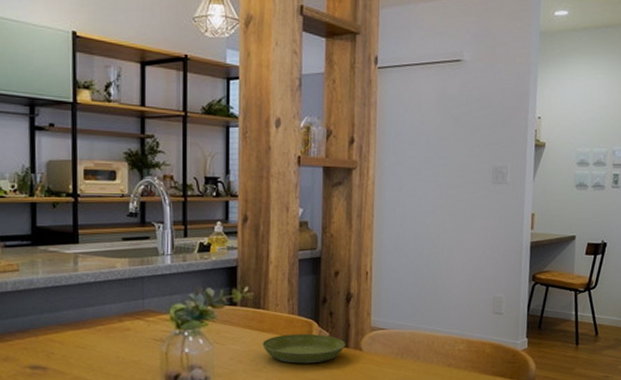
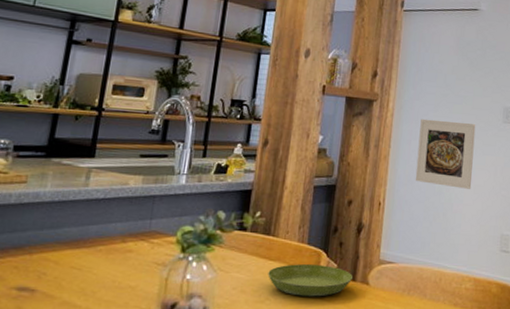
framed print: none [401,184,463,254] -> present [415,118,476,189]

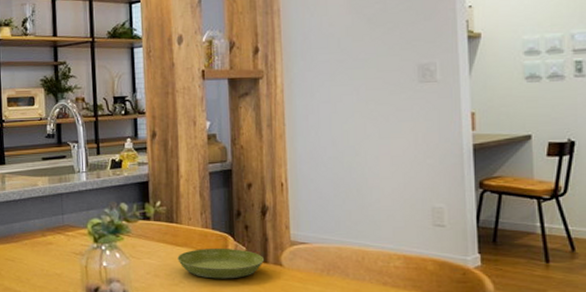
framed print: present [415,118,476,189] -> none [316,88,388,161]

